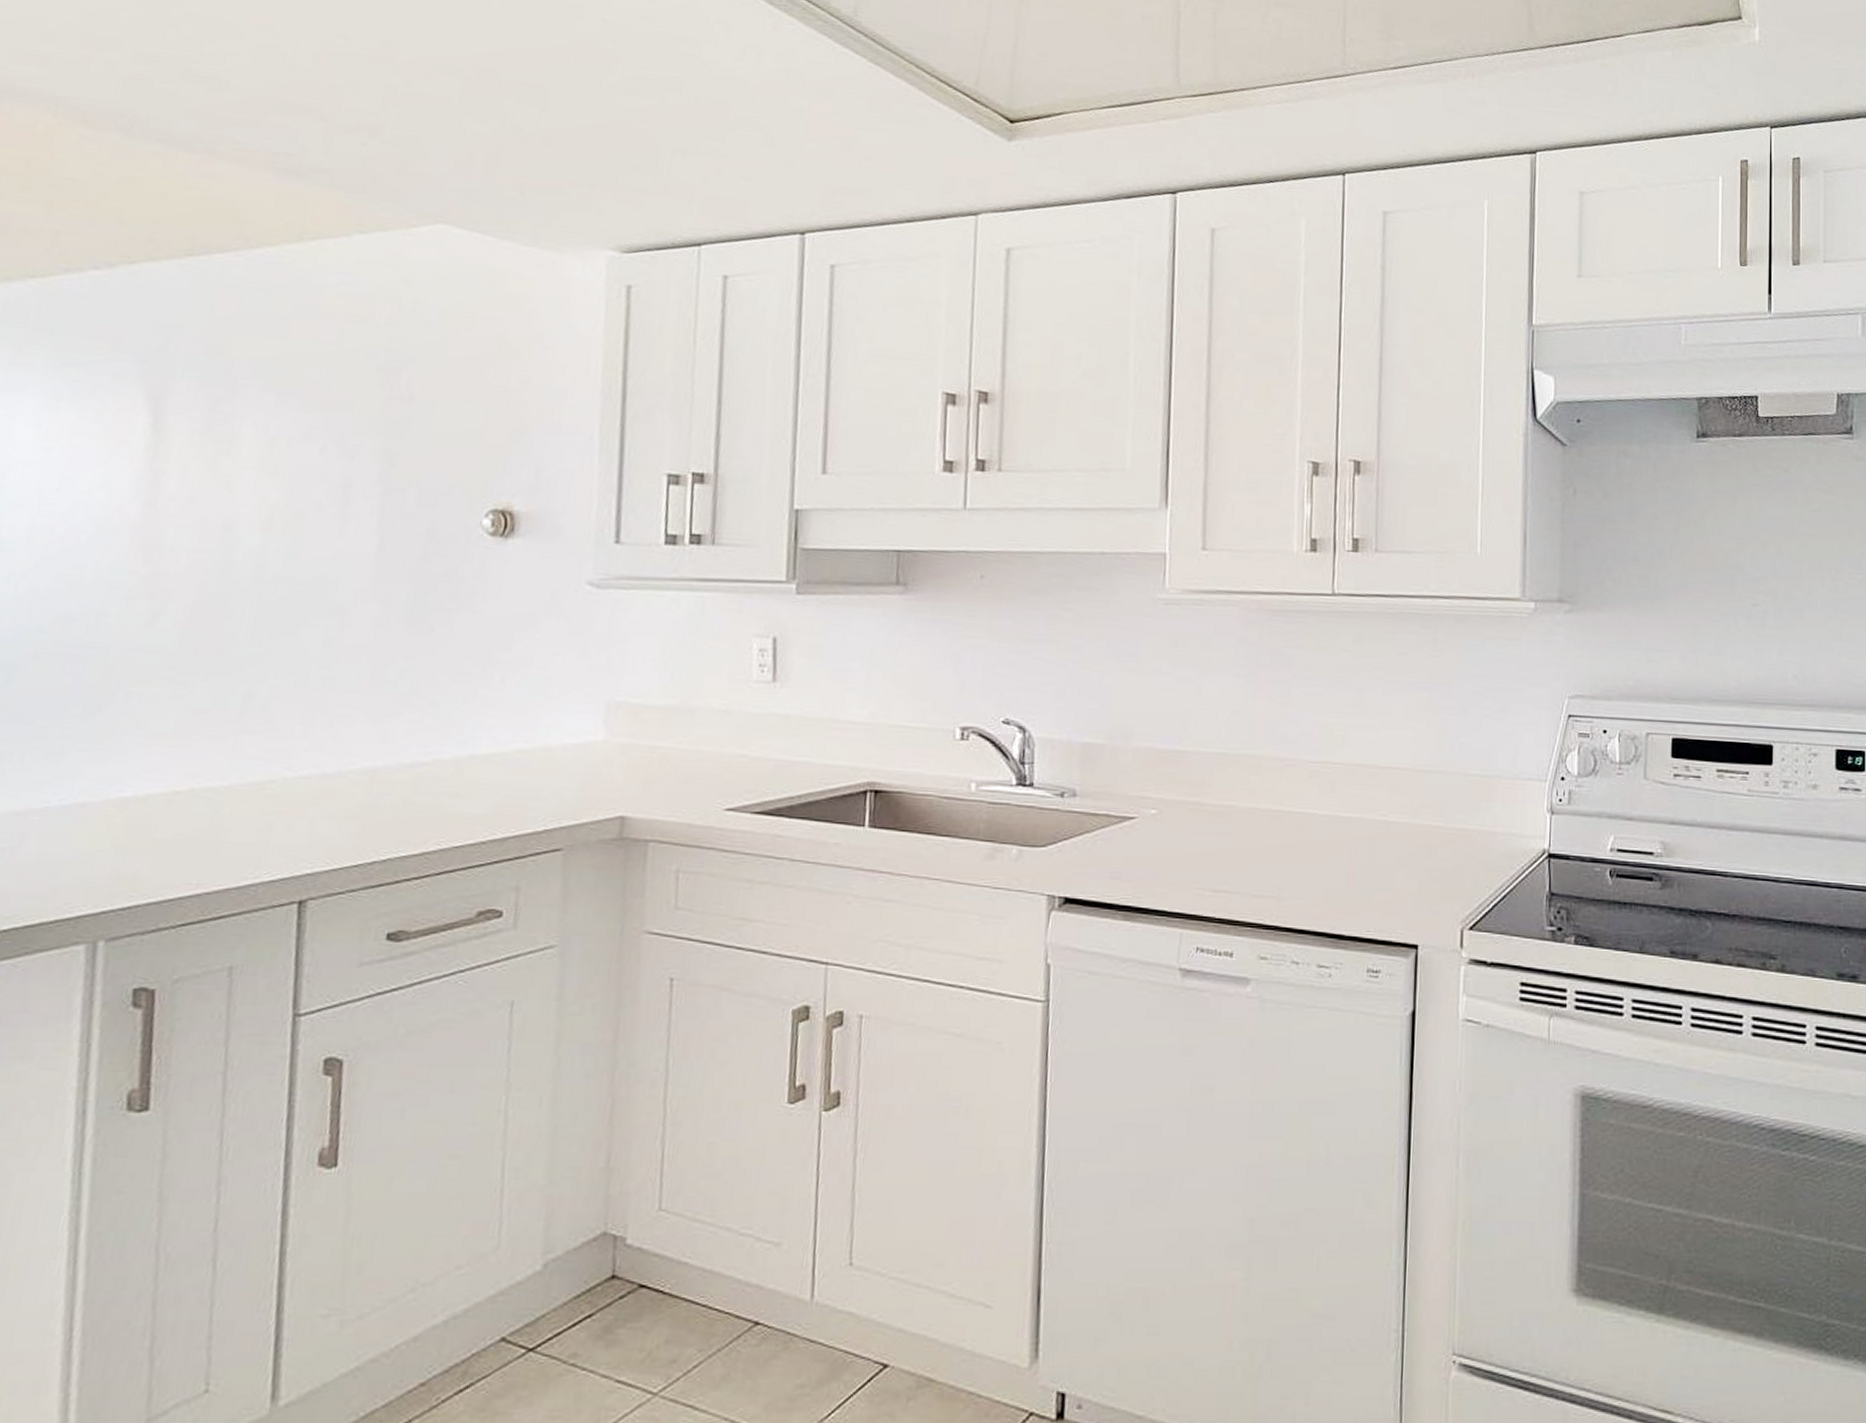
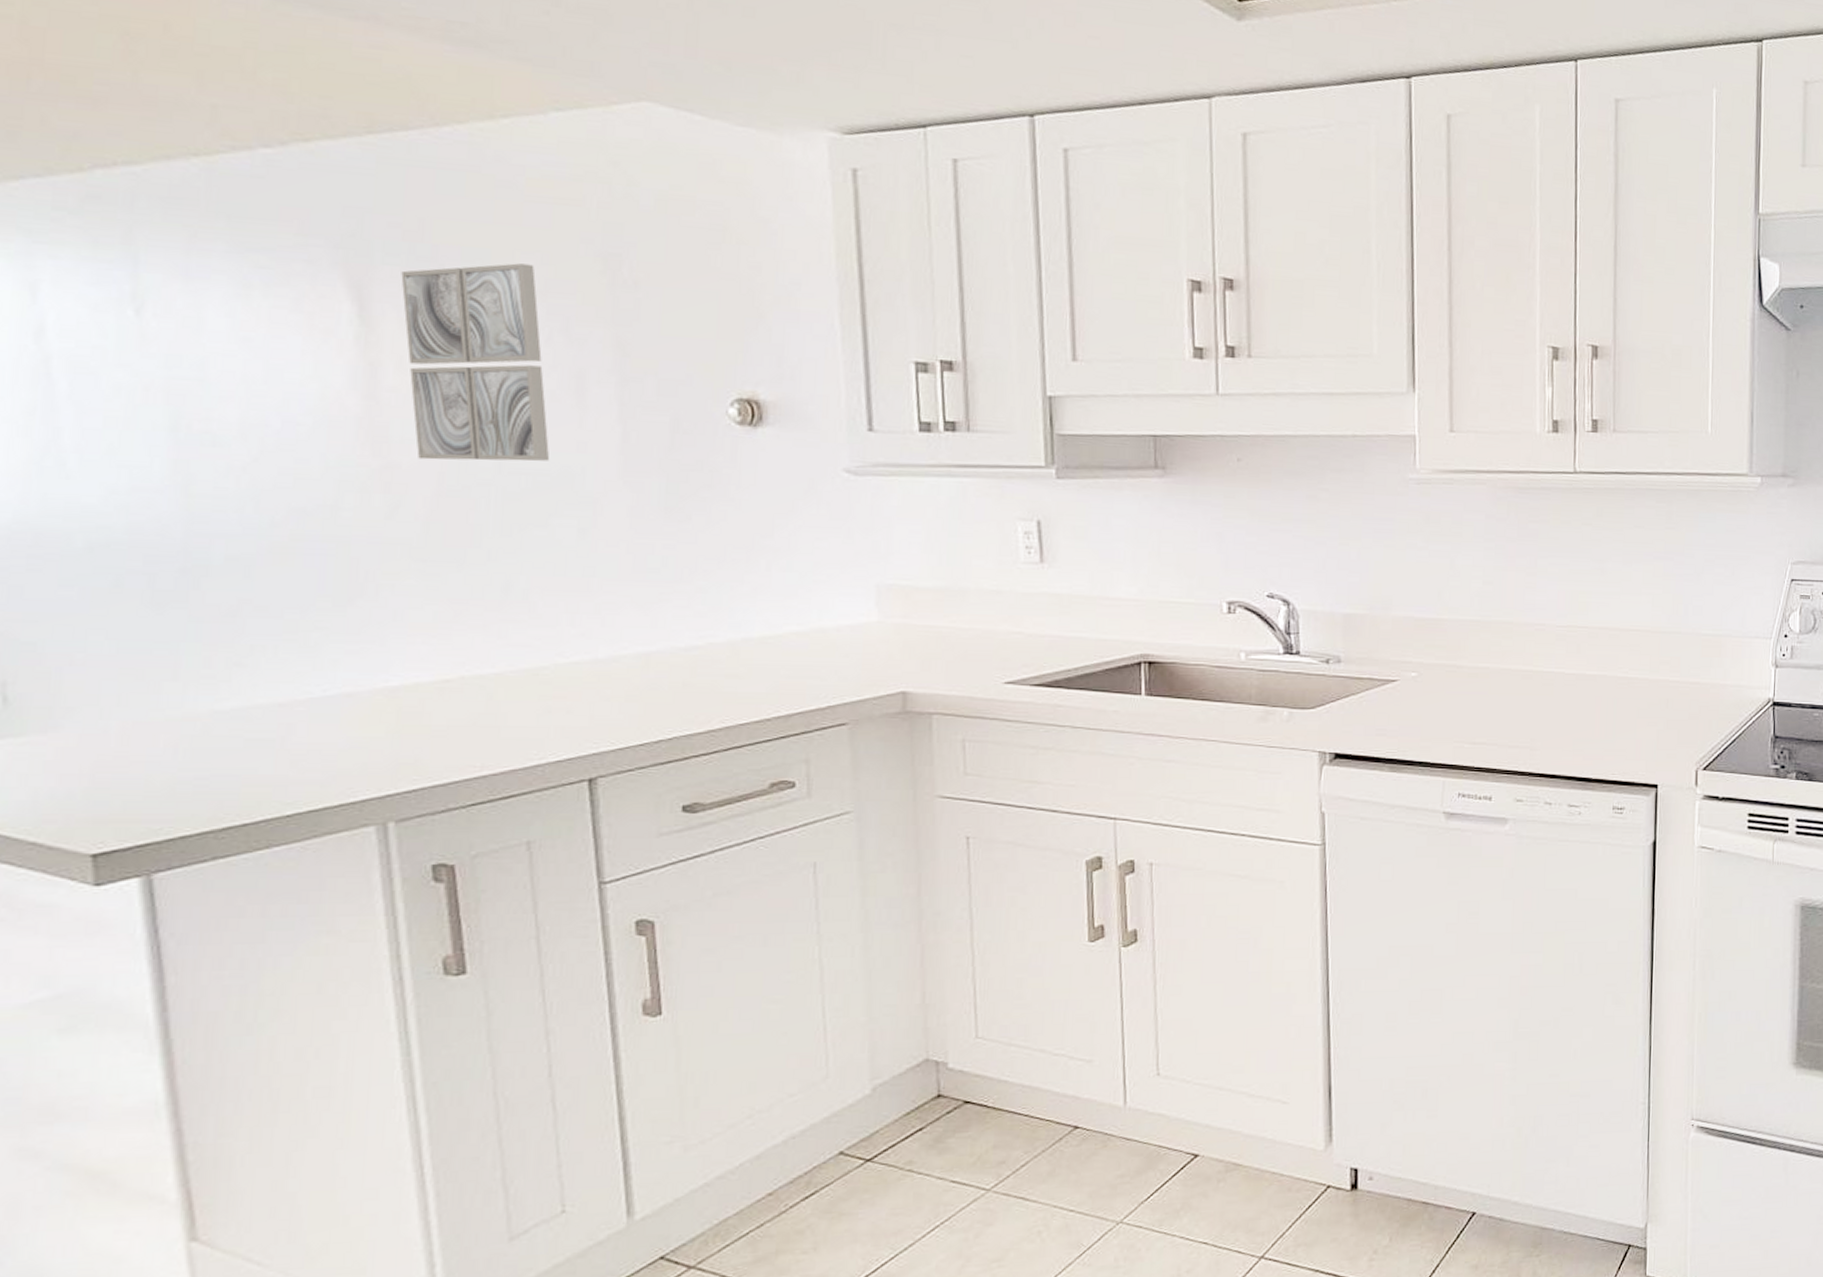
wall art: none [184,377,320,570] -> present [401,263,550,462]

